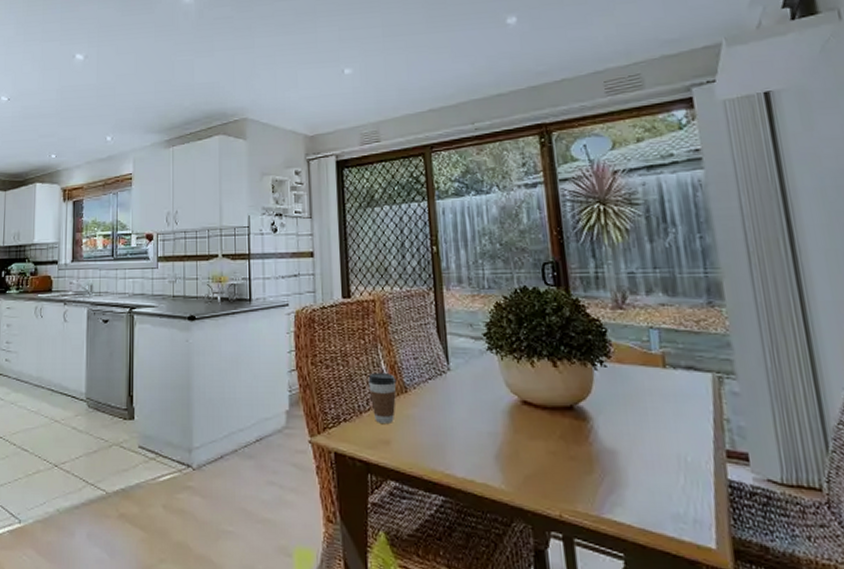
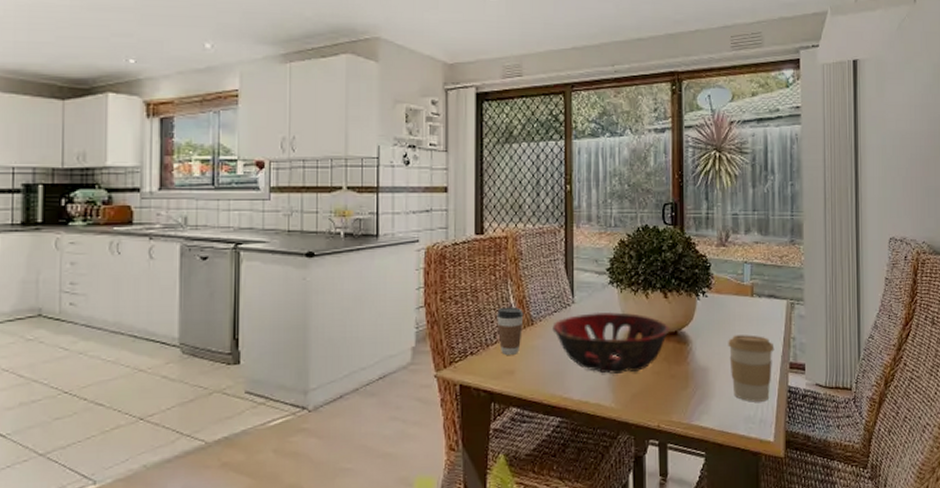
decorative bowl: none [428,380,564,451] -> present [552,311,670,374]
coffee cup: none [639,413,703,497] -> present [728,335,775,402]

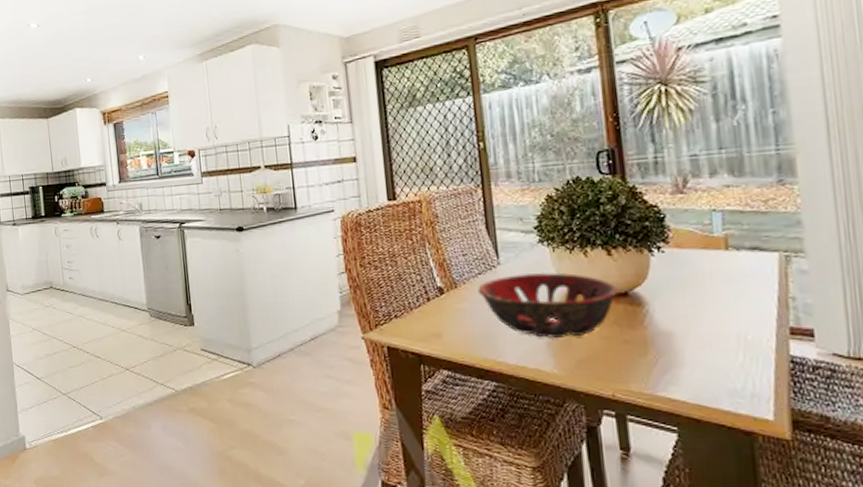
coffee cup: present [496,307,524,355] -> none [417,270,446,318]
coffee cup: present [728,335,775,402] -> none [697,294,766,373]

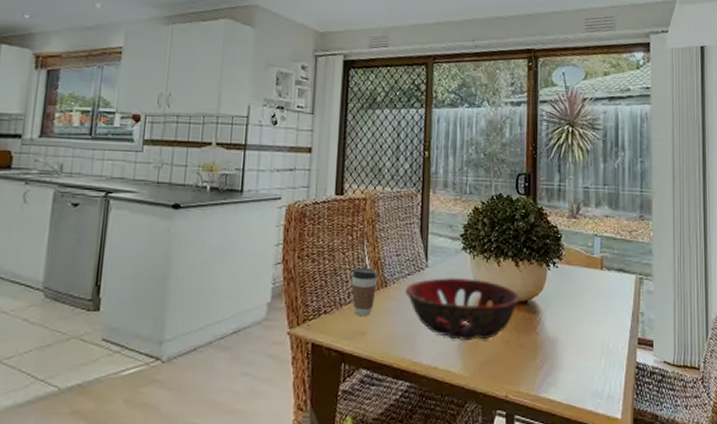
coffee cup: none [417,270,446,318] -> present [351,267,378,315]

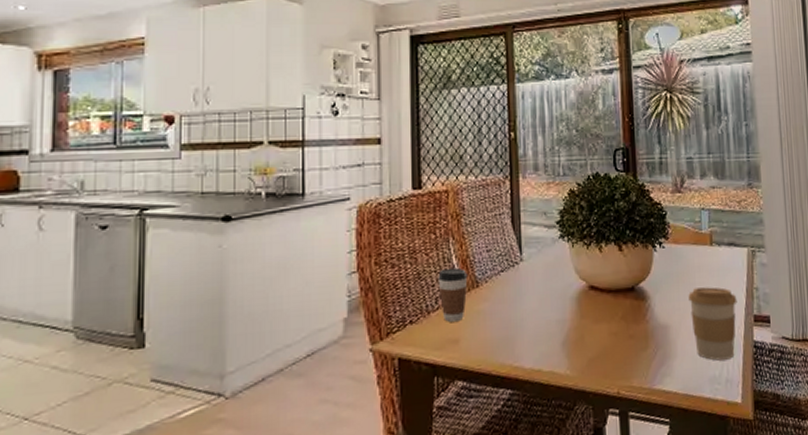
decorative bowl: present [405,277,520,340] -> none [499,268,626,338]
coffee cup: none [577,307,623,377] -> present [688,287,737,361]

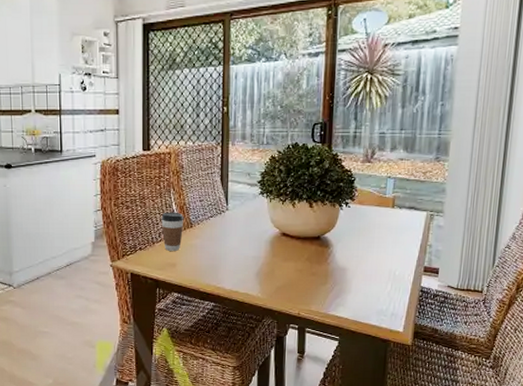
coffee cup: present [688,287,737,361] -> none [366,241,411,298]

